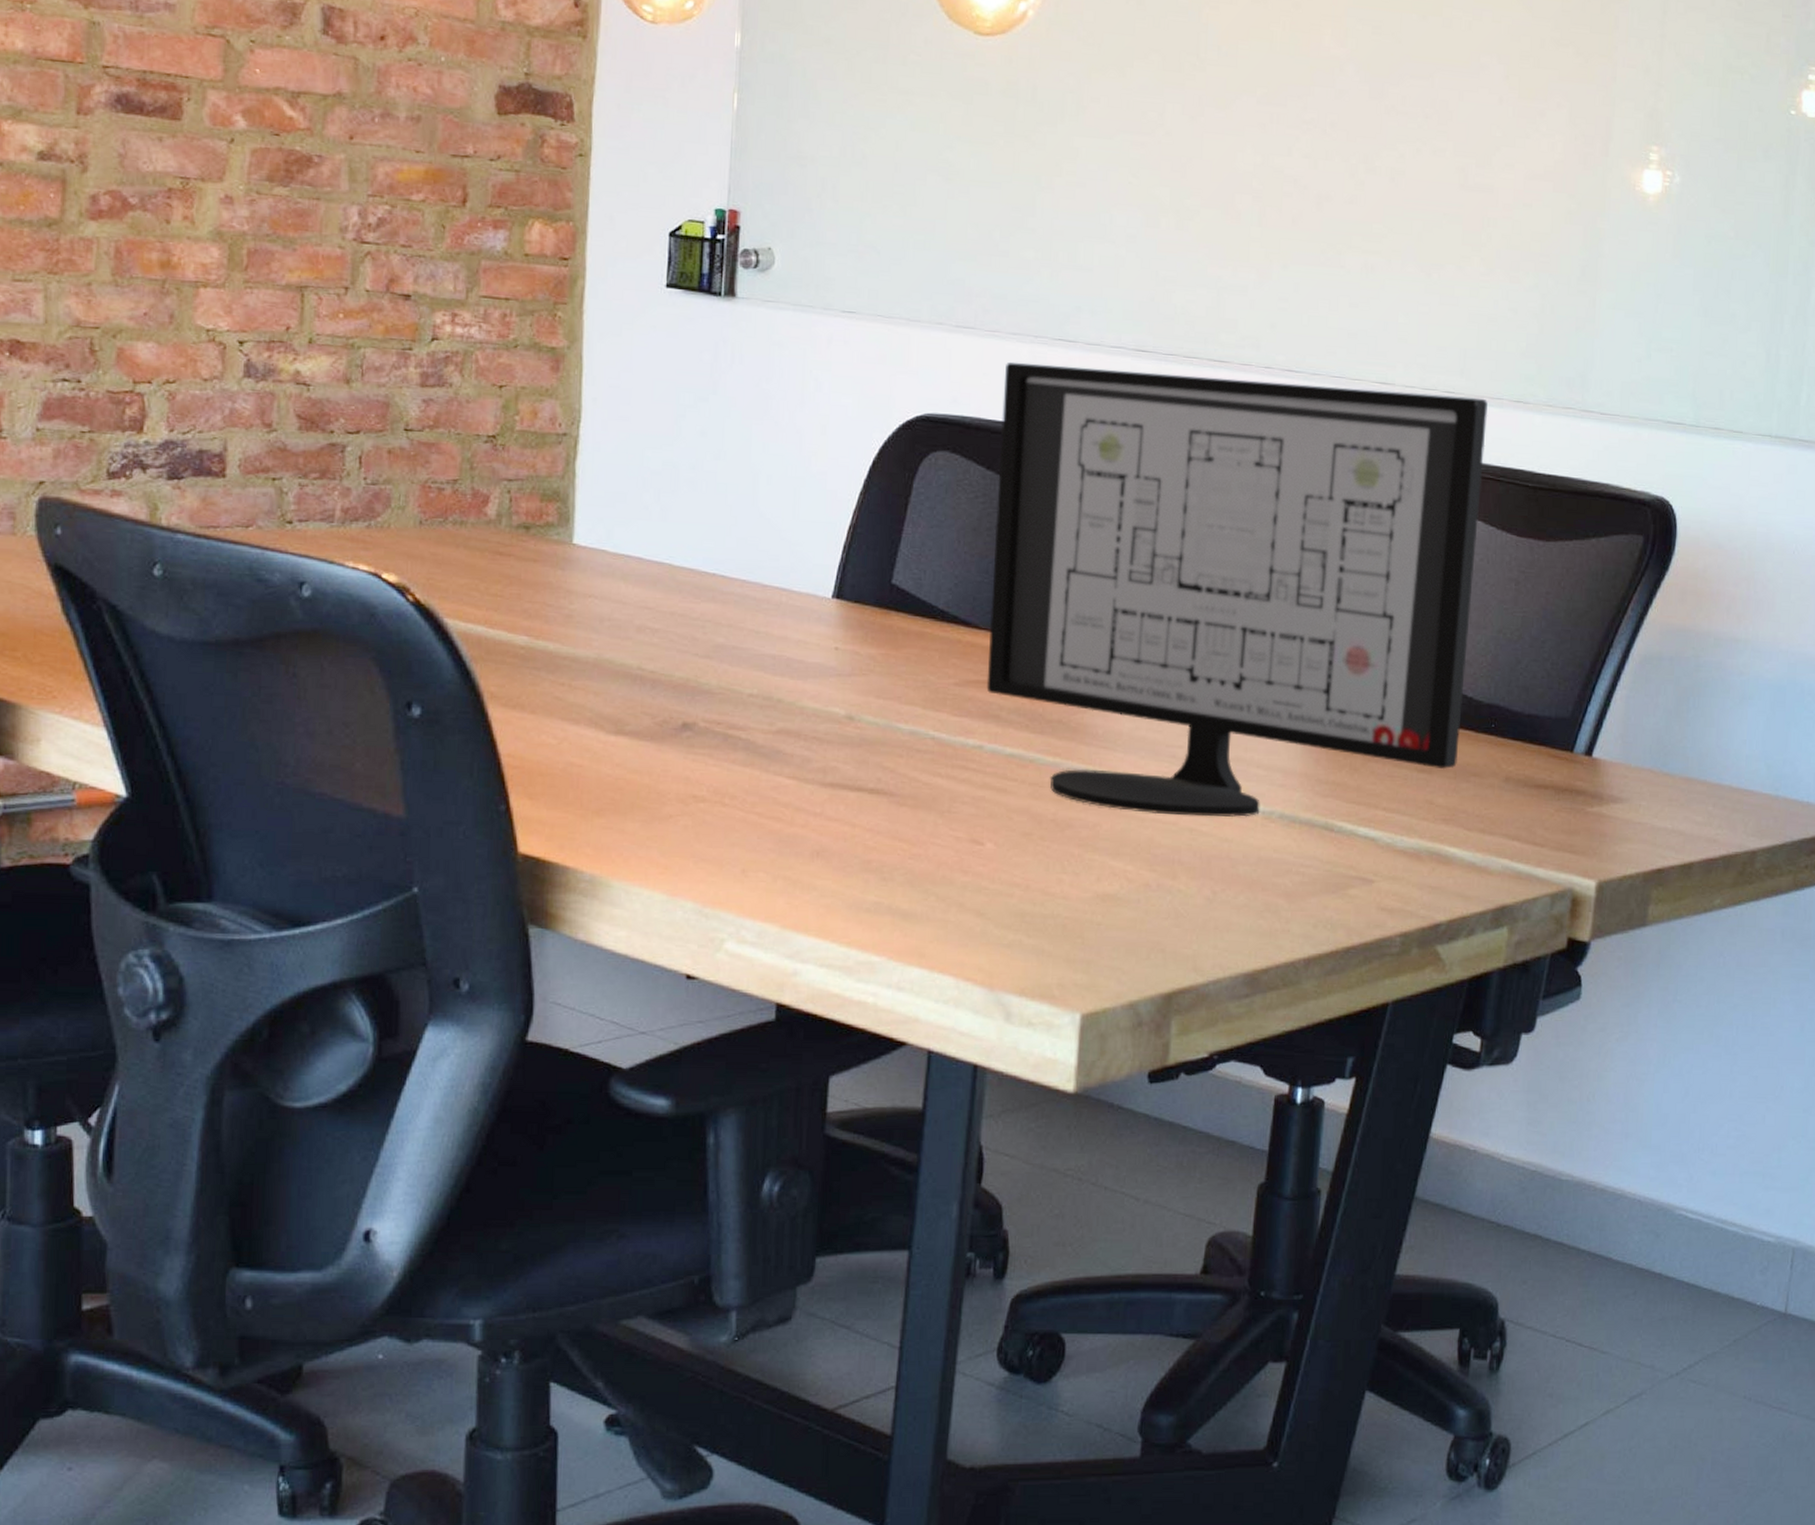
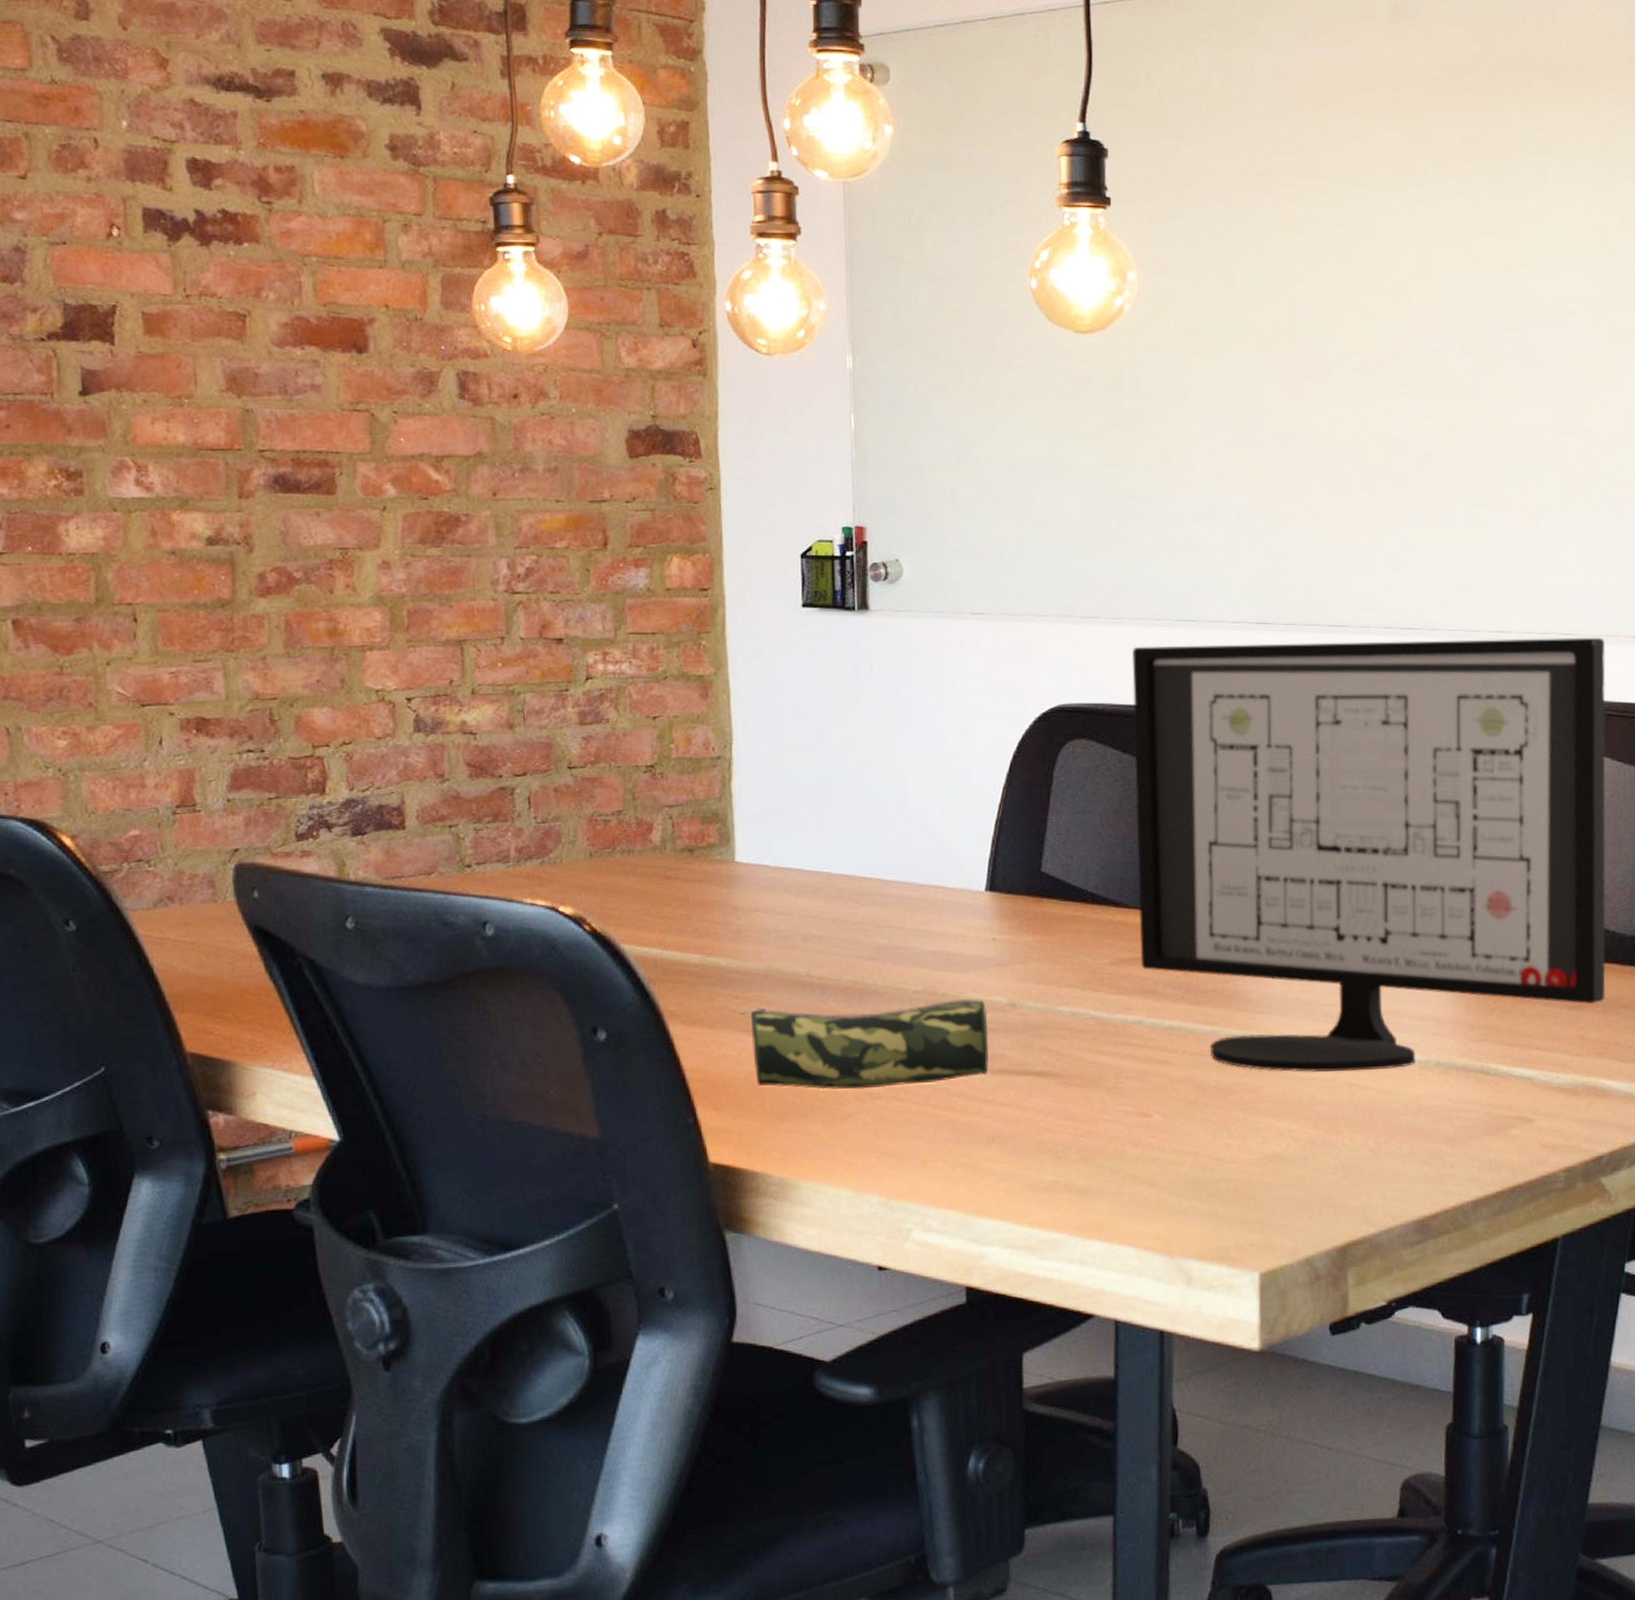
pencil case: none [563,697,823,791] -> present [739,999,989,1090]

